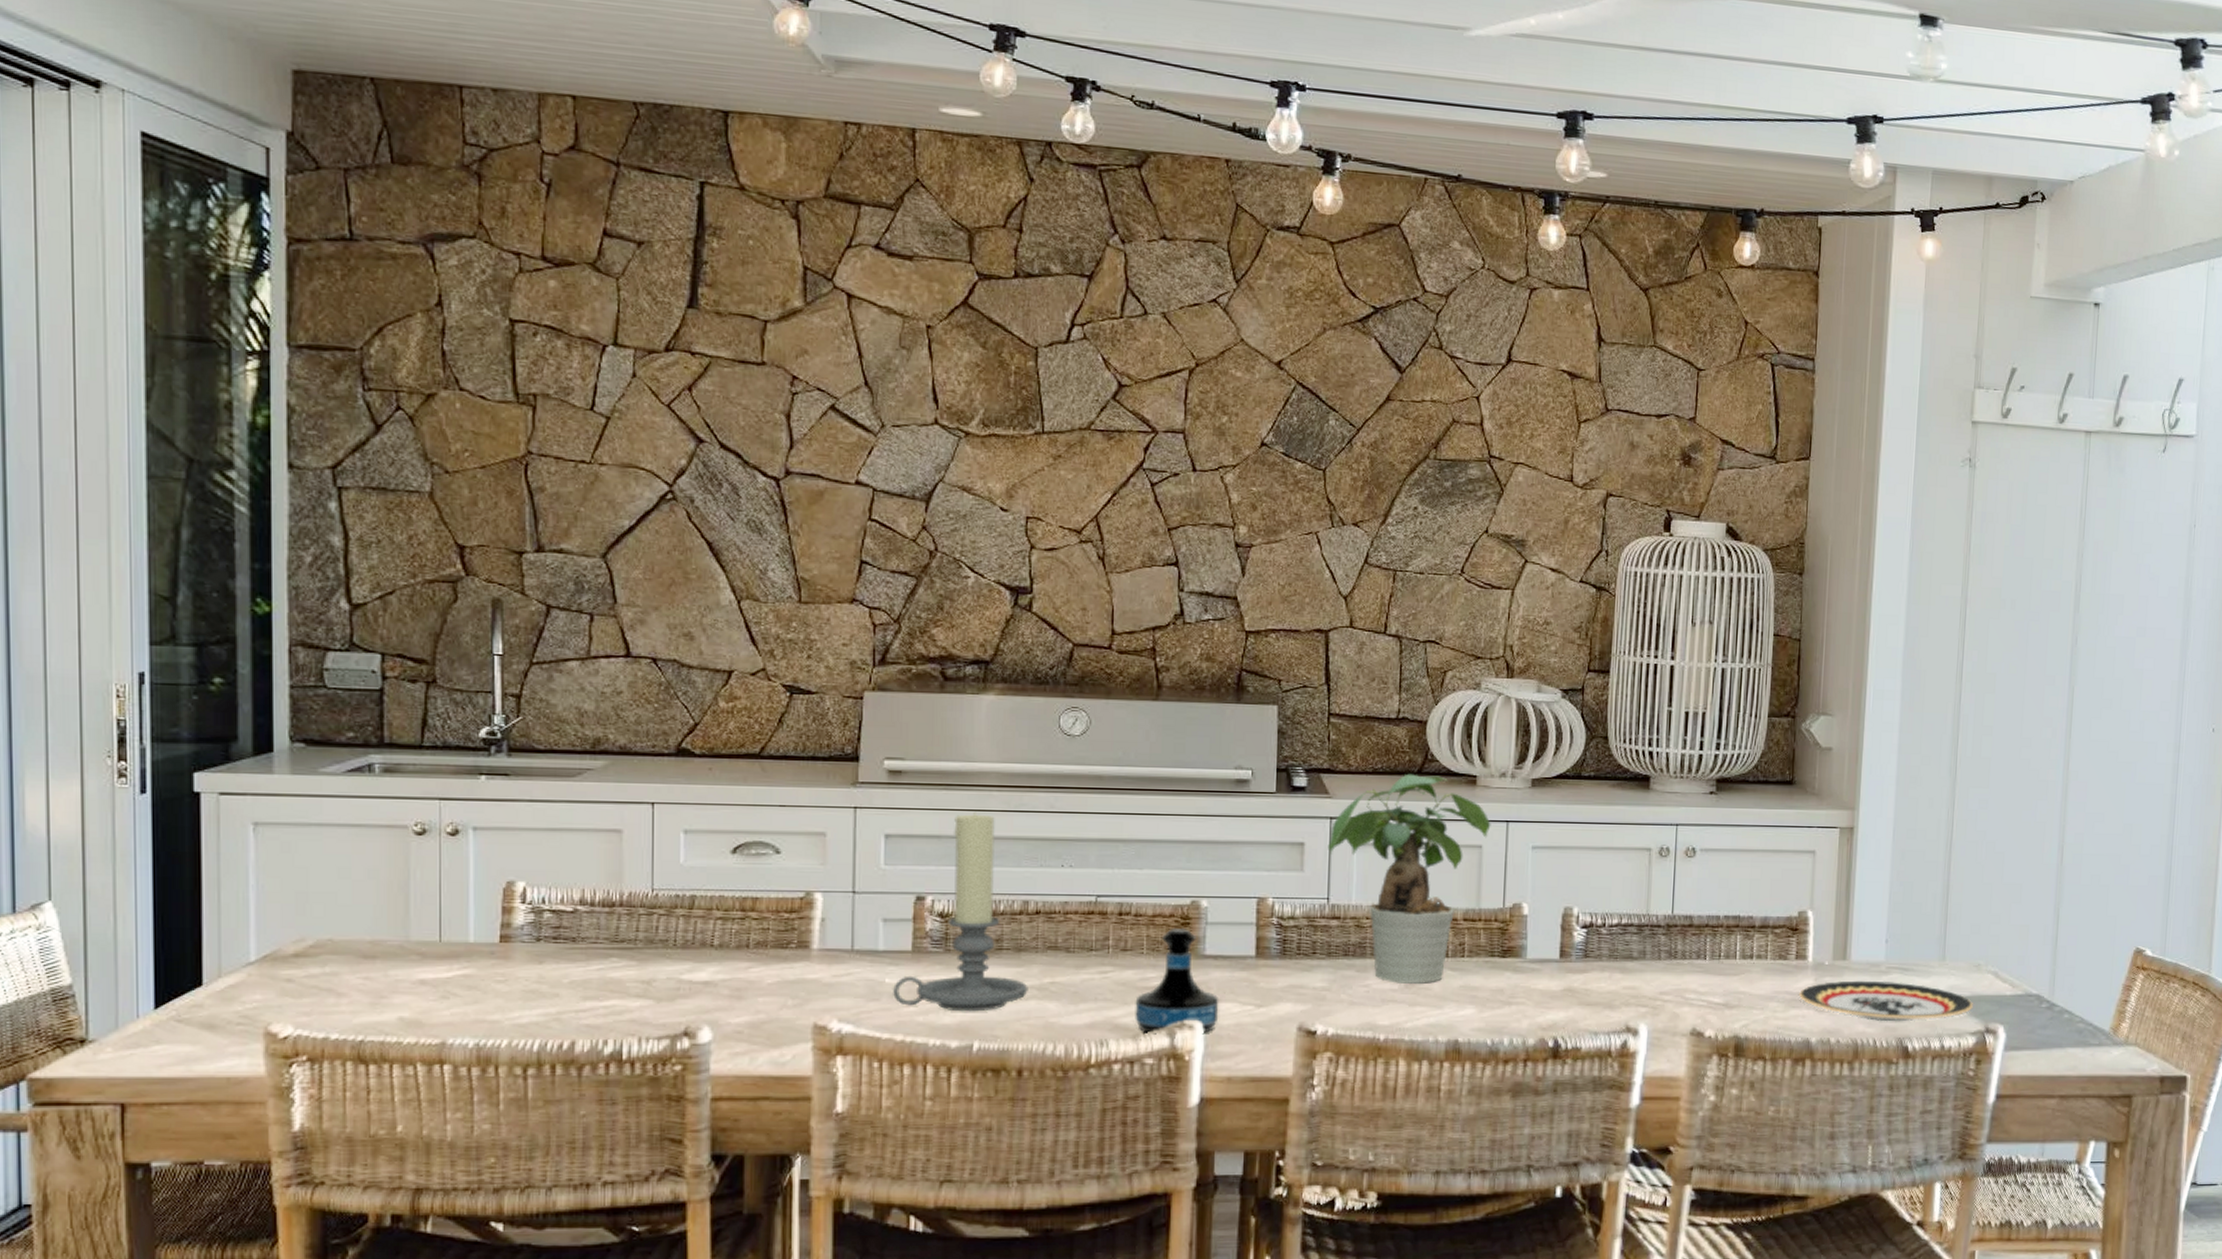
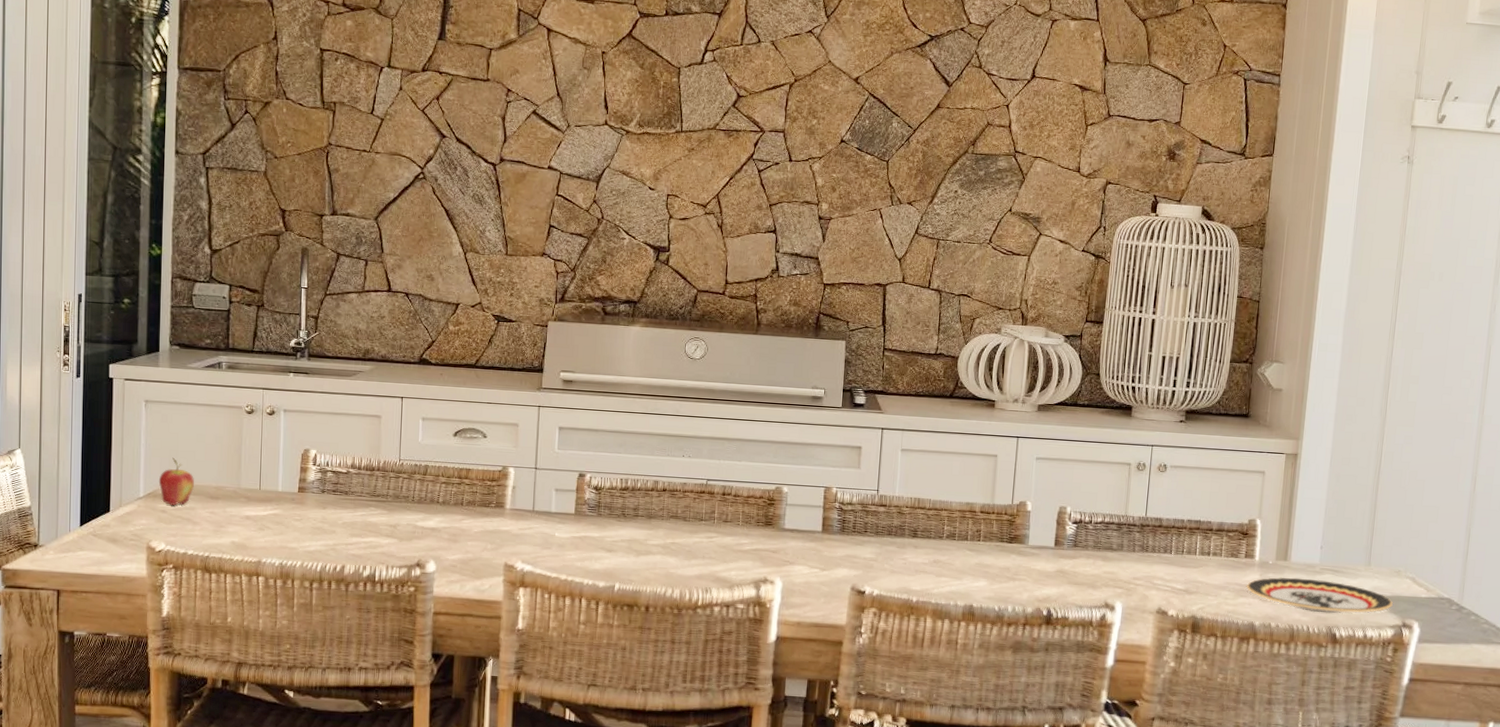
fruit: none [279,902,336,971] -> present [158,457,194,505]
candle holder: present [893,811,1028,1012] -> none [560,412,656,561]
tequila bottle: present [1135,927,1219,1035] -> none [731,506,794,588]
potted plant: present [1327,773,1491,984] -> none [879,397,1005,560]

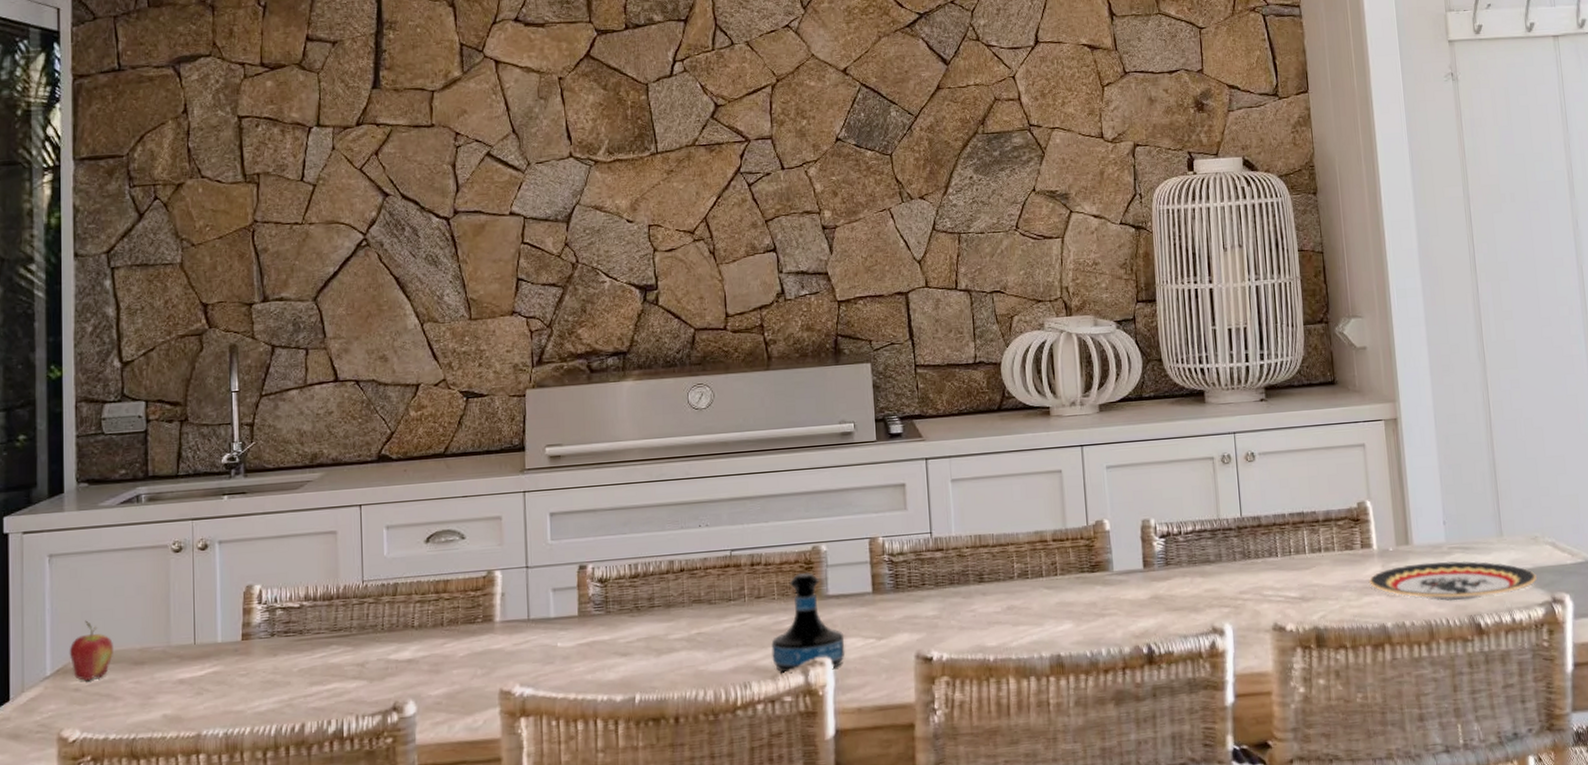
tequila bottle: none [731,506,794,588] -> present [771,572,845,674]

